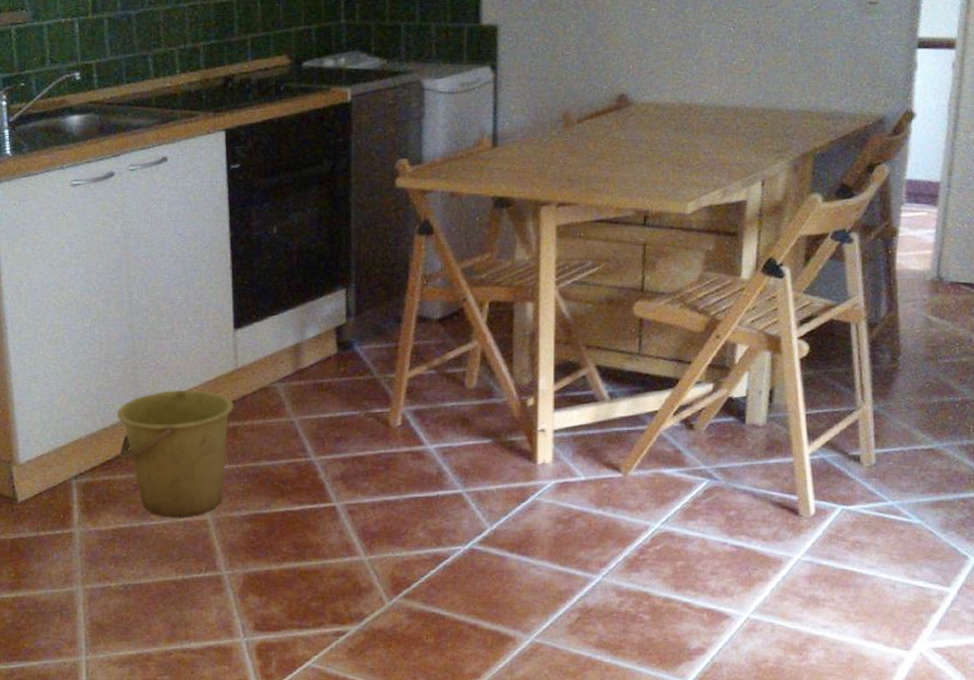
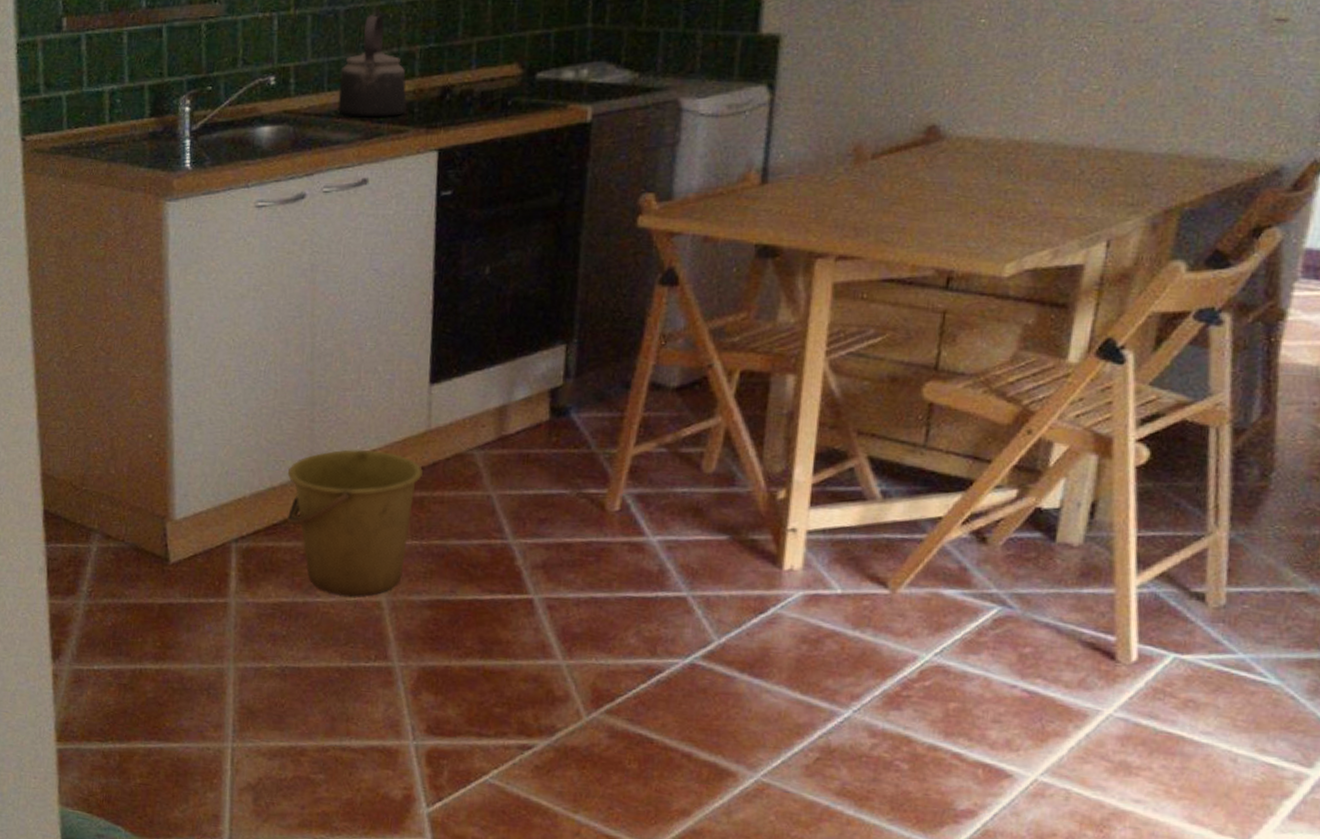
kettle: none [136,17,195,105] -> present [337,15,407,118]

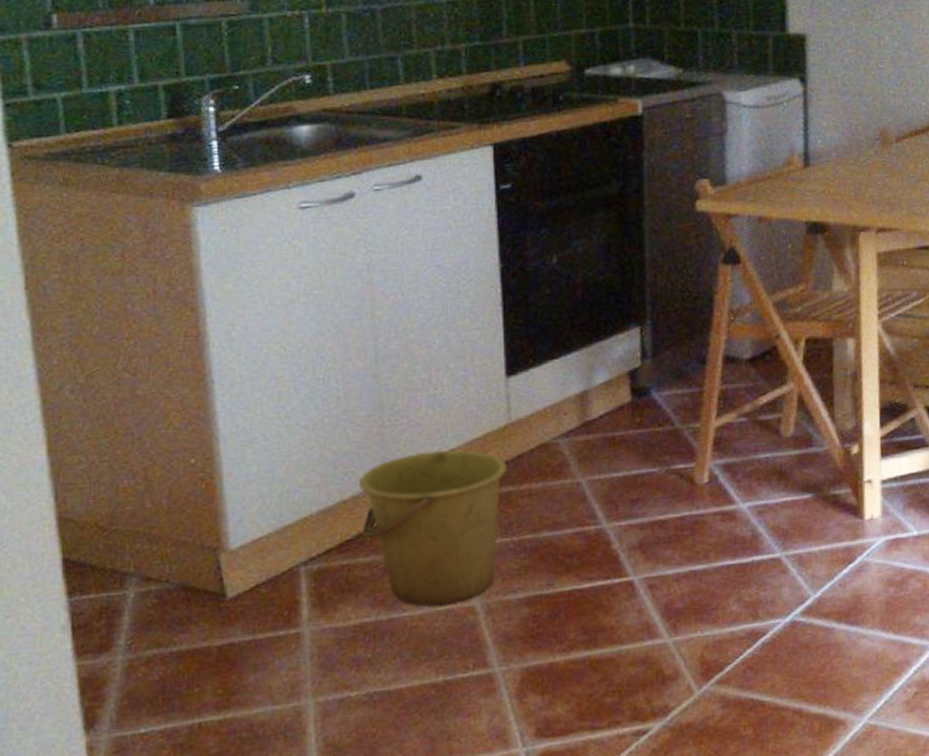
kettle: present [337,15,407,118] -> none [382,14,456,115]

